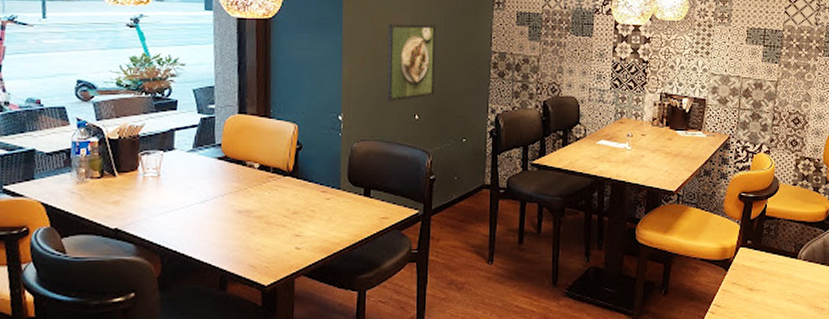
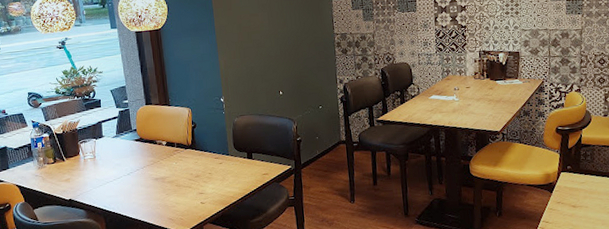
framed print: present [387,23,436,102] -> none [250,18,293,83]

